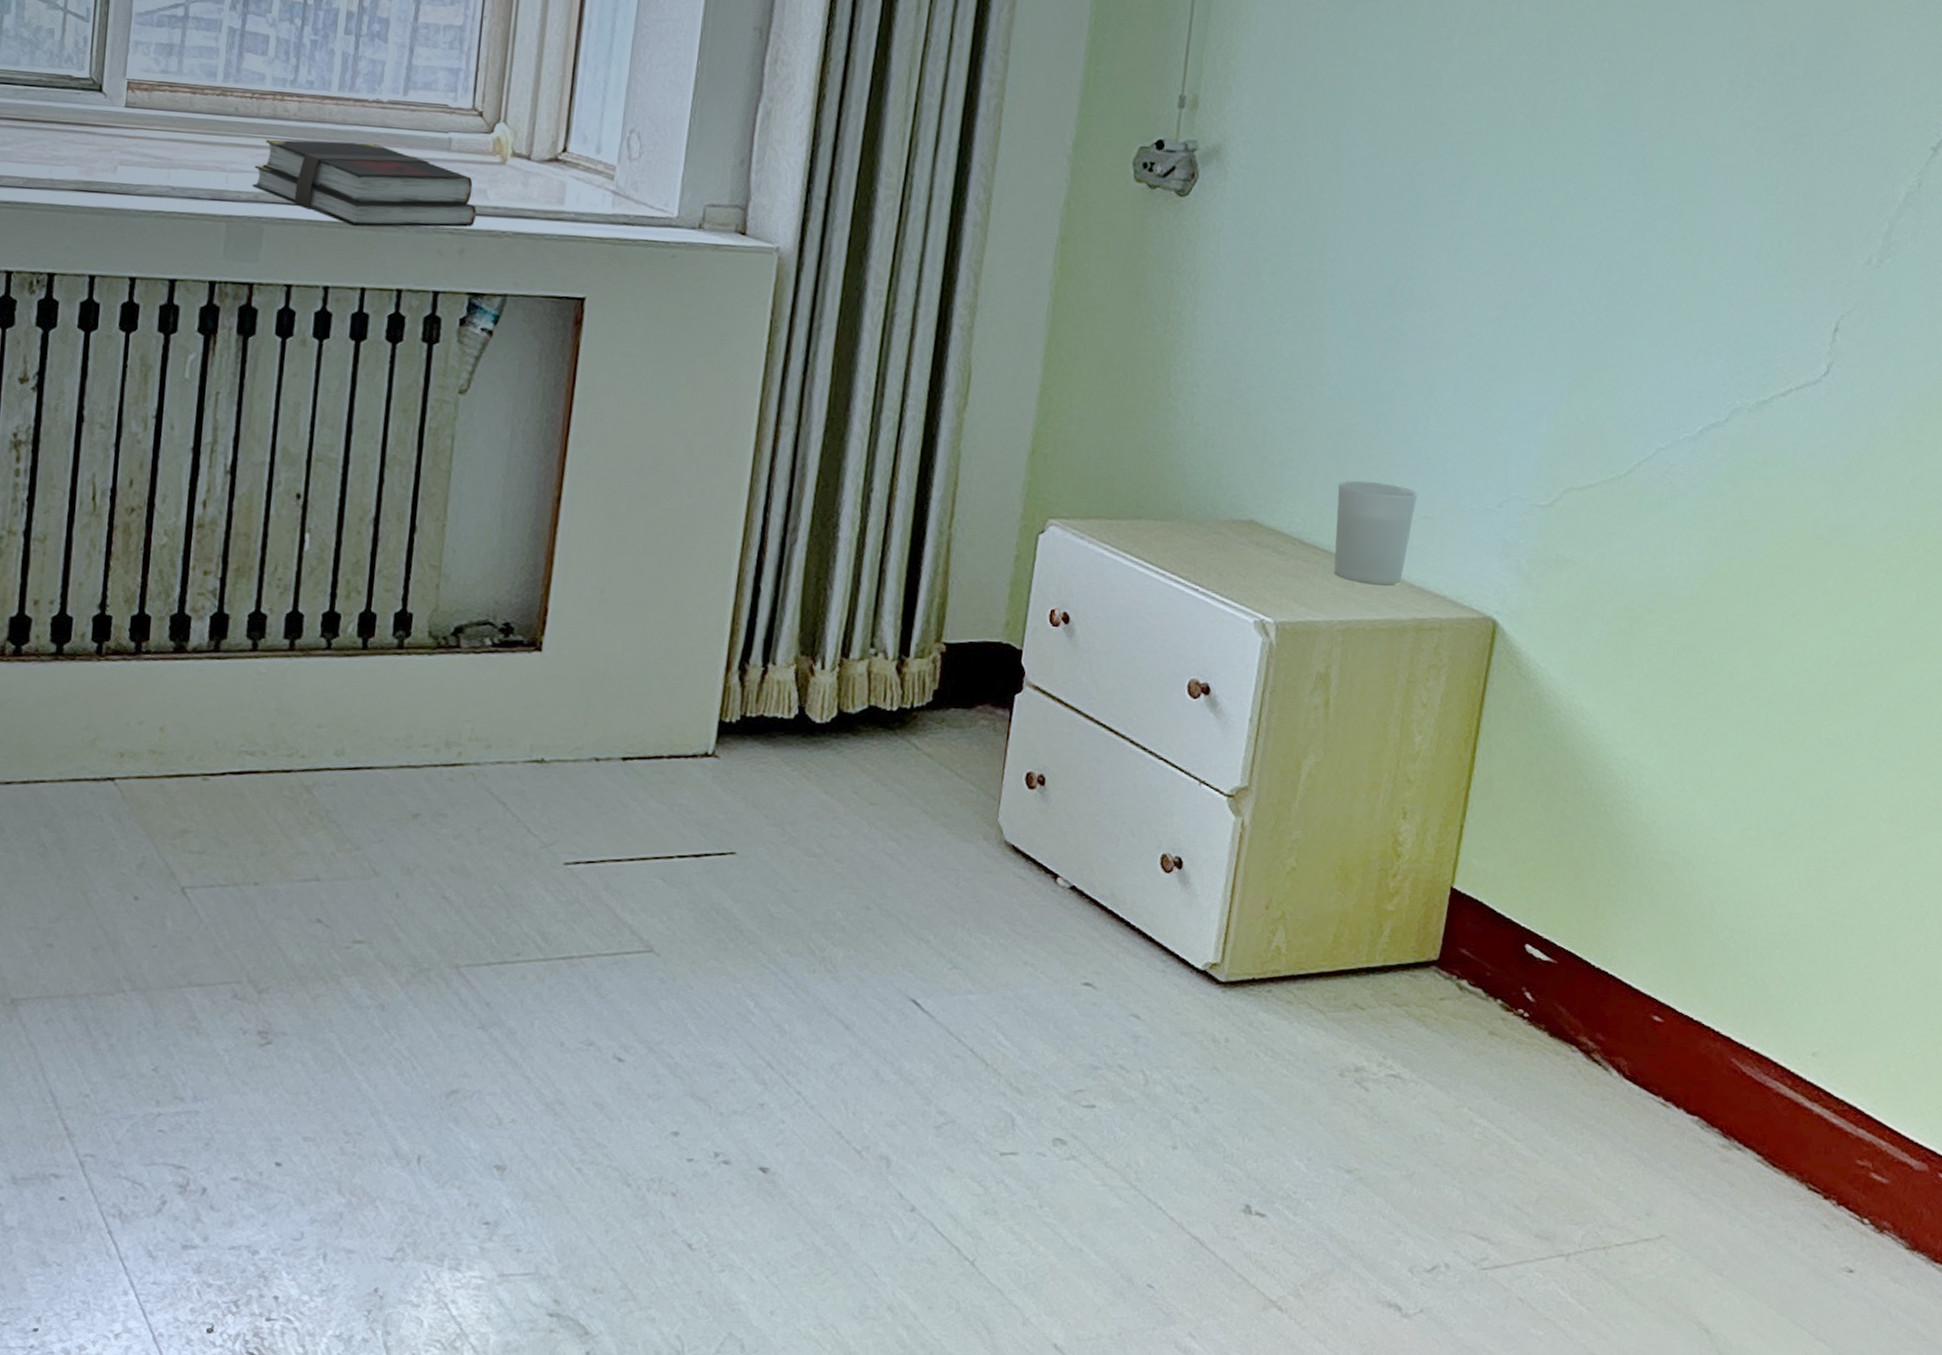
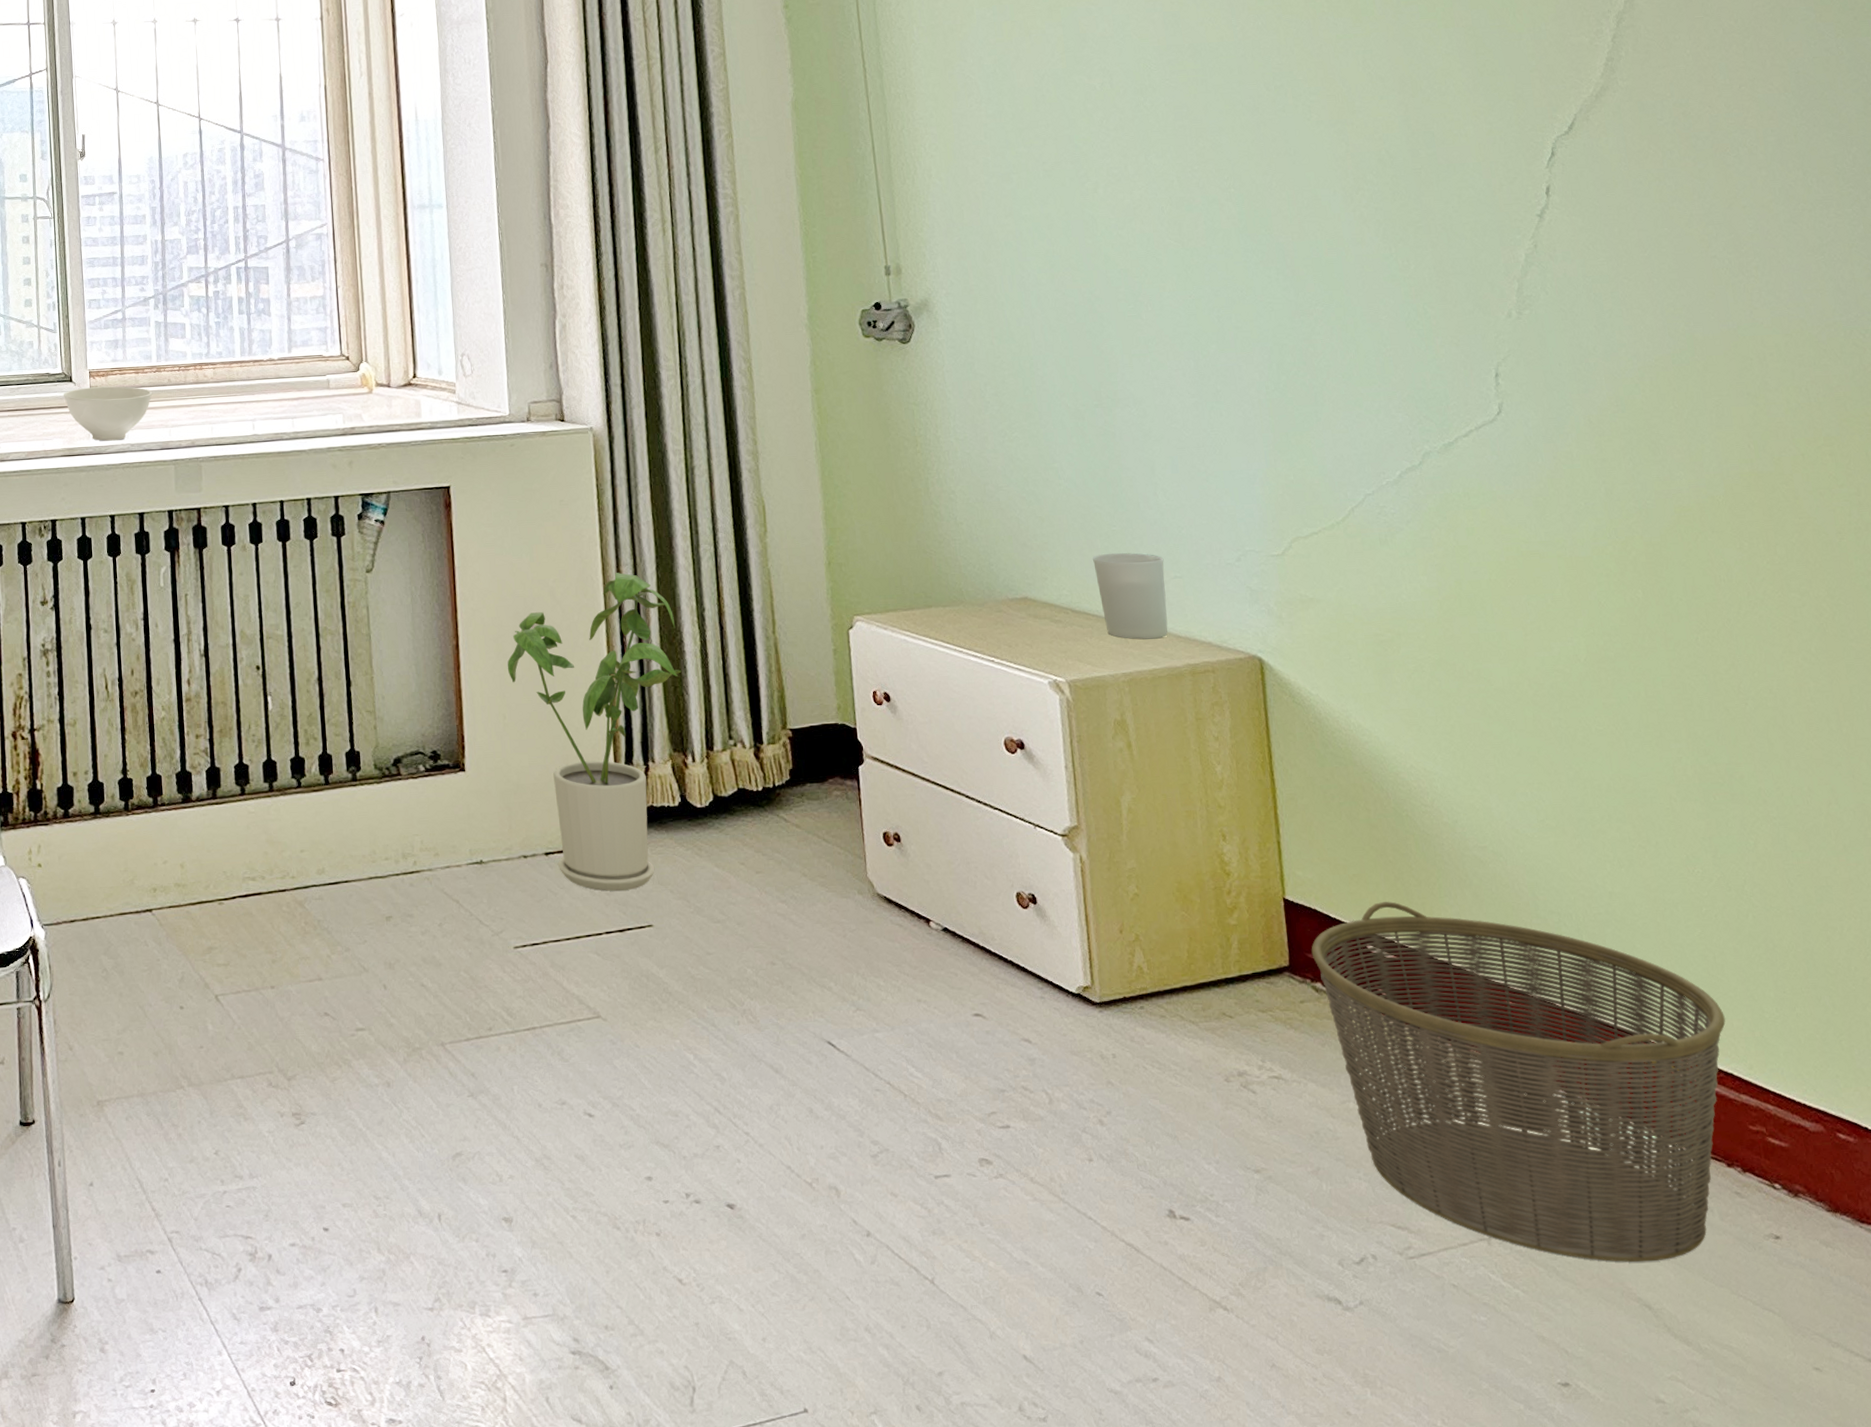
bowl: none [86,102,211,180] -> present [63,386,153,441]
book: present [251,139,476,228] -> none [188,391,357,456]
house plant: none [617,432,834,810] -> present [507,573,682,891]
basket: none [1465,901,1867,1287] -> present [1311,902,1726,1262]

